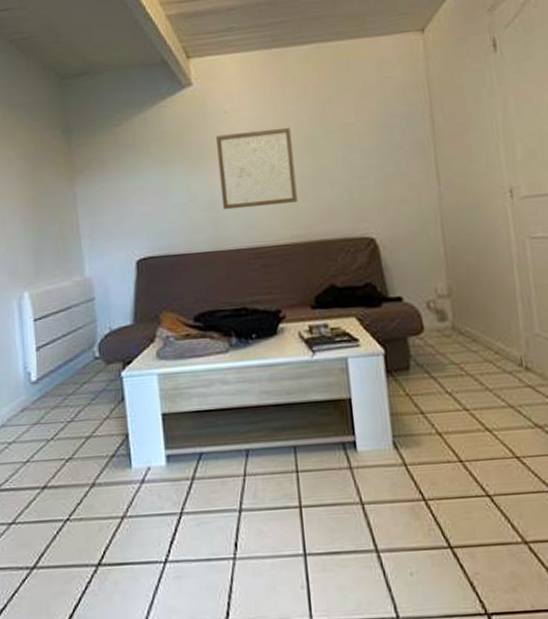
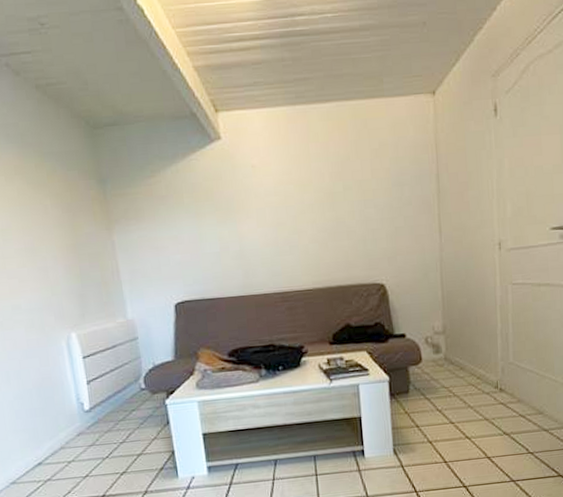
wall art: present [216,127,298,210] -> none [245,182,319,259]

